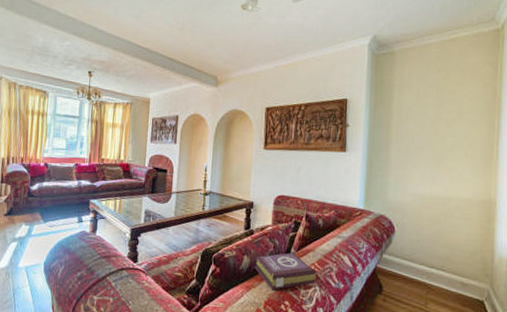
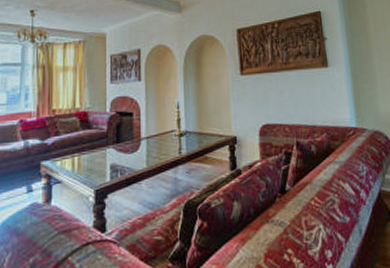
book: present [254,252,316,290] -> none [246,188,318,238]

